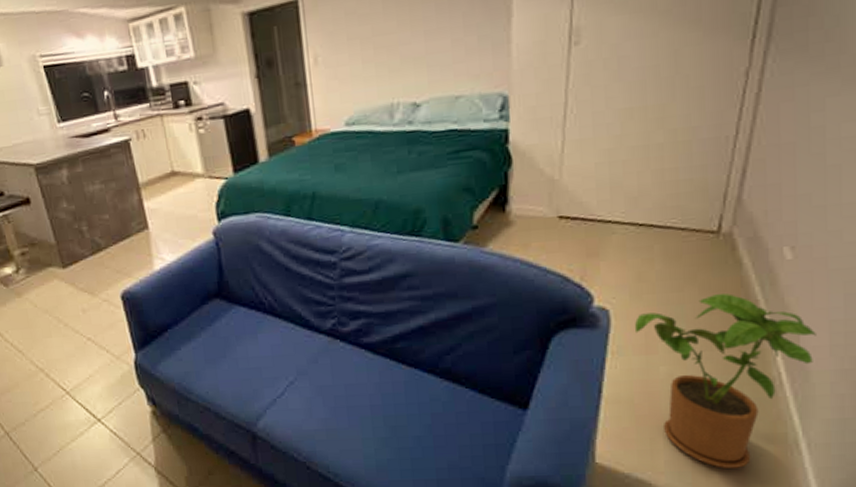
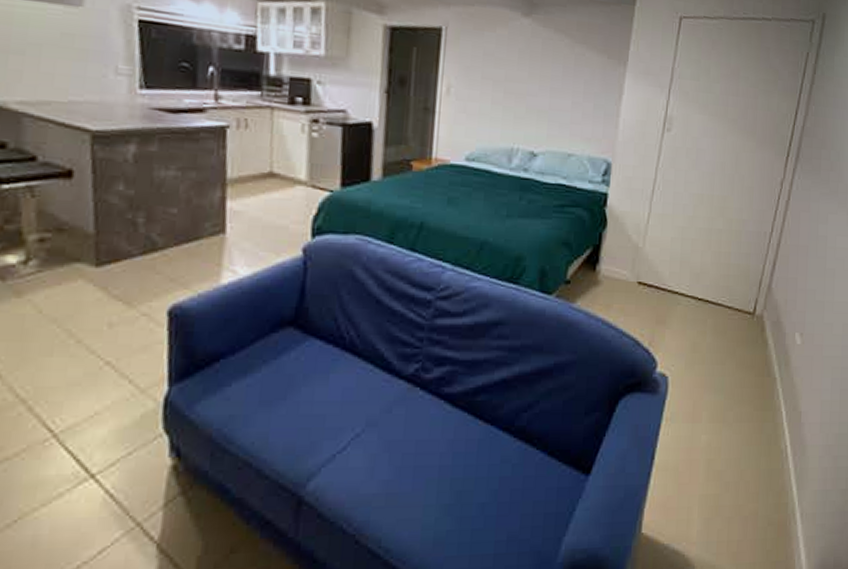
house plant: present [634,294,816,468] -> none [685,370,812,538]

